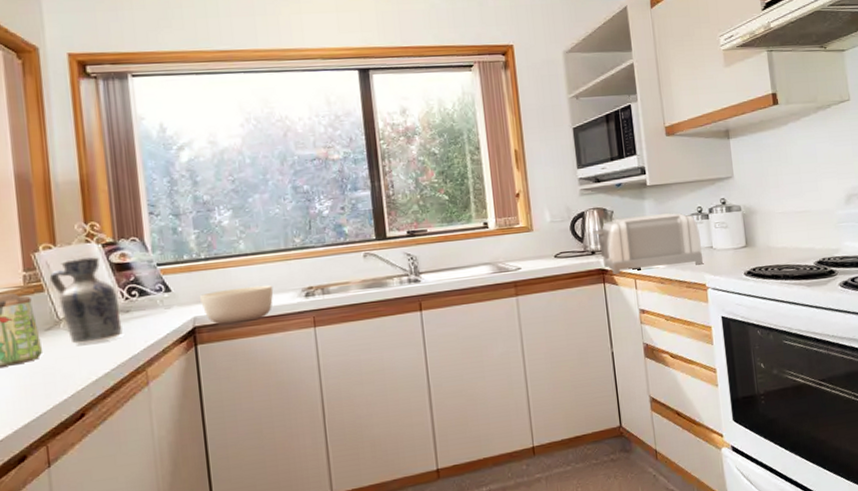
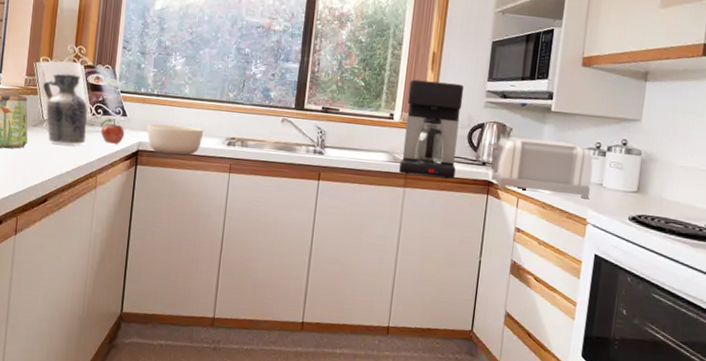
fruit: none [137,298,173,329] -> present [100,118,125,145]
coffee maker: none [497,177,567,283] -> present [398,79,464,180]

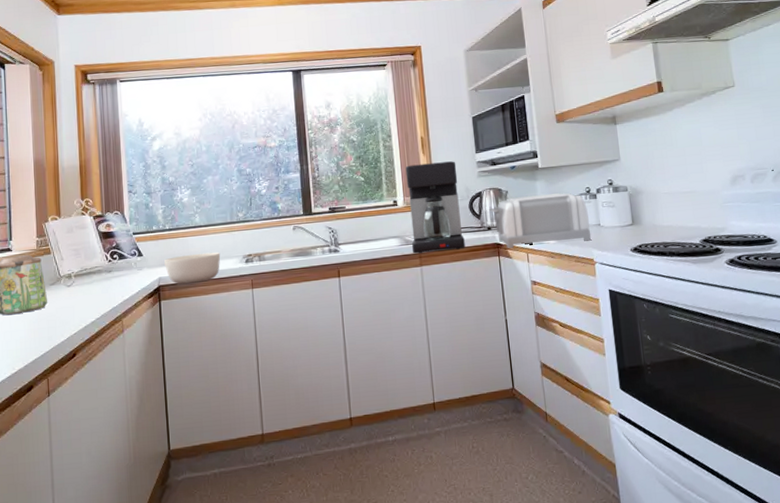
ceramic jug: present [42,73,88,146] -> none [55,227,106,298]
fruit: present [100,118,125,145] -> none [117,261,143,286]

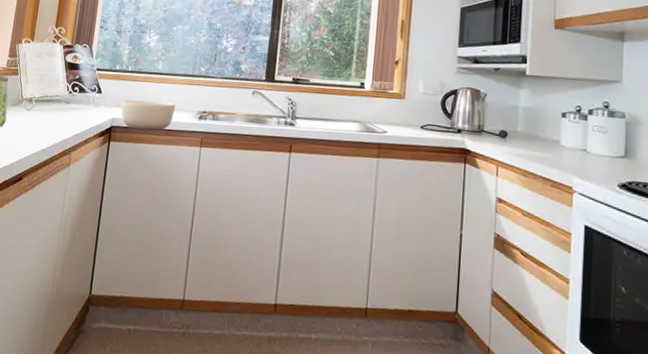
coffee maker: present [405,161,465,254] -> none [371,48,435,148]
toaster: present [488,193,591,249] -> none [461,102,575,166]

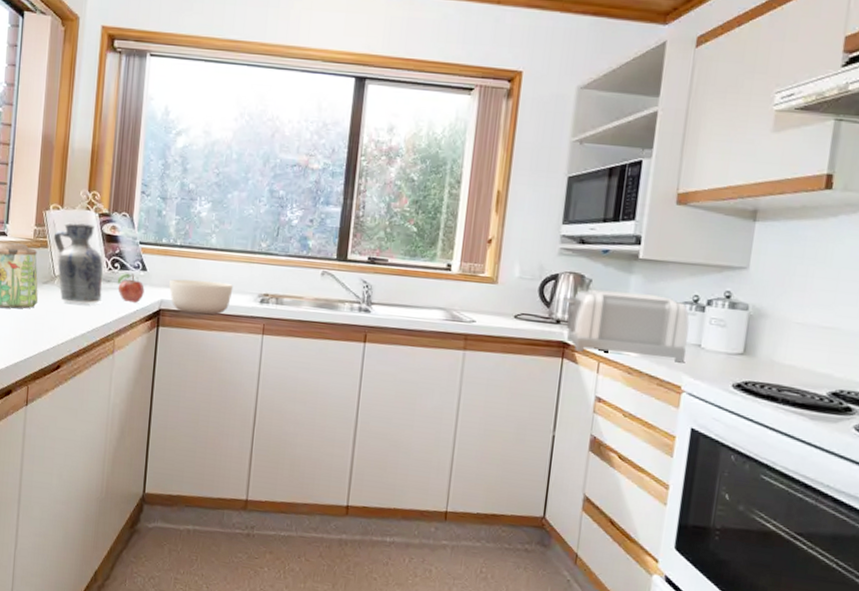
ceramic jug: none [23,53,65,124] -> present [53,222,104,305]
fruit: none [75,95,99,122] -> present [117,273,145,304]
toaster: none [461,102,575,166] -> present [562,289,690,363]

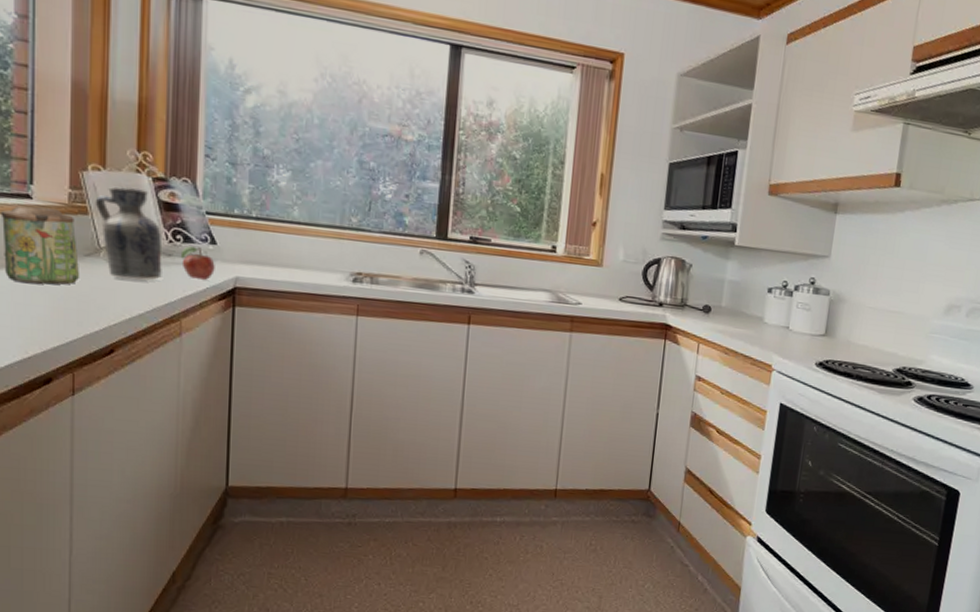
bowl: present [169,279,234,316] -> none [245,254,321,295]
toaster: present [562,289,690,363] -> none [664,273,779,344]

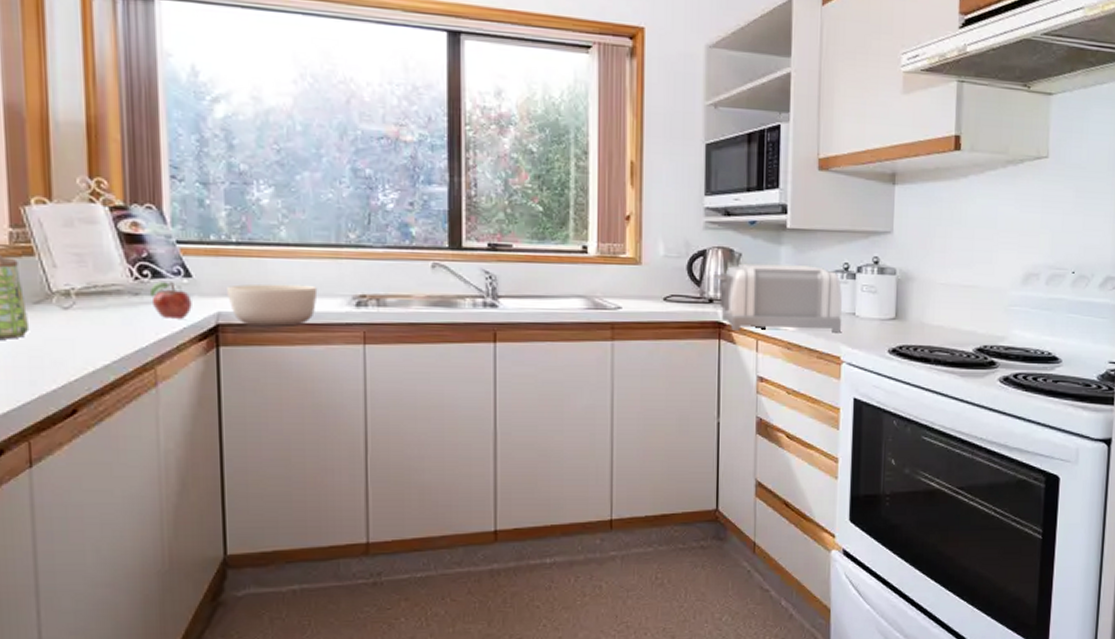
ceramic jug: present [95,186,163,281] -> none [41,220,129,327]
bowl: none [245,254,321,295] -> present [227,283,318,328]
toaster: none [664,273,779,344] -> present [712,263,843,333]

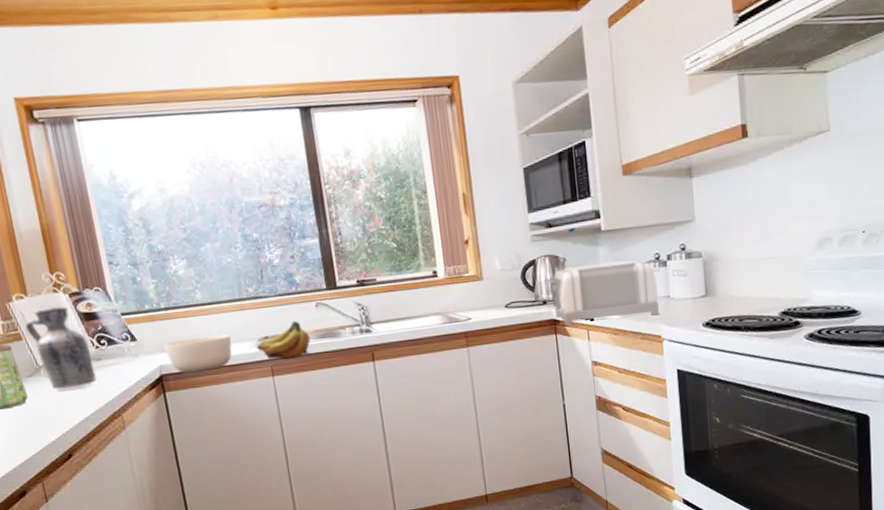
ceramic jug: none [41,220,129,327] -> present [25,306,97,391]
fruit: present [149,282,192,320] -> none [108,346,141,376]
fruit: none [349,281,419,327] -> present [256,321,311,360]

